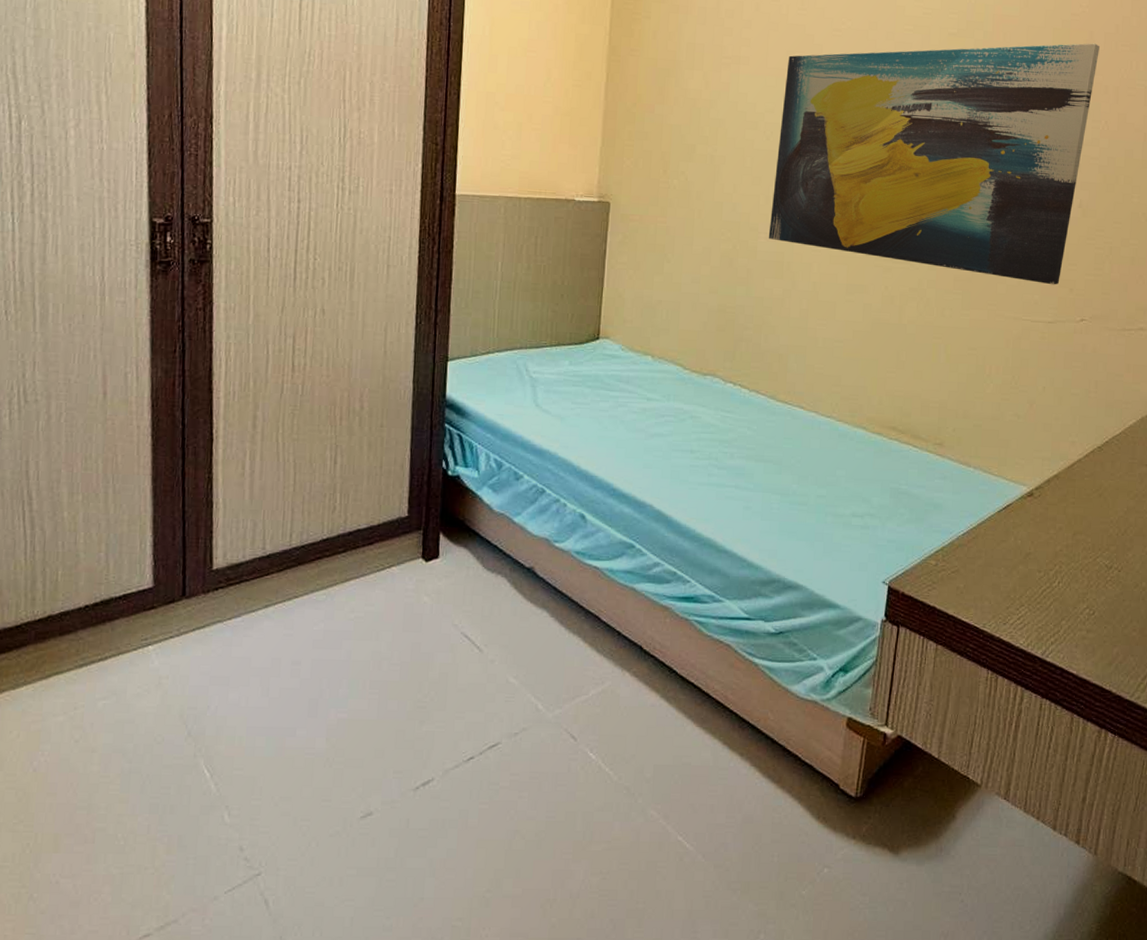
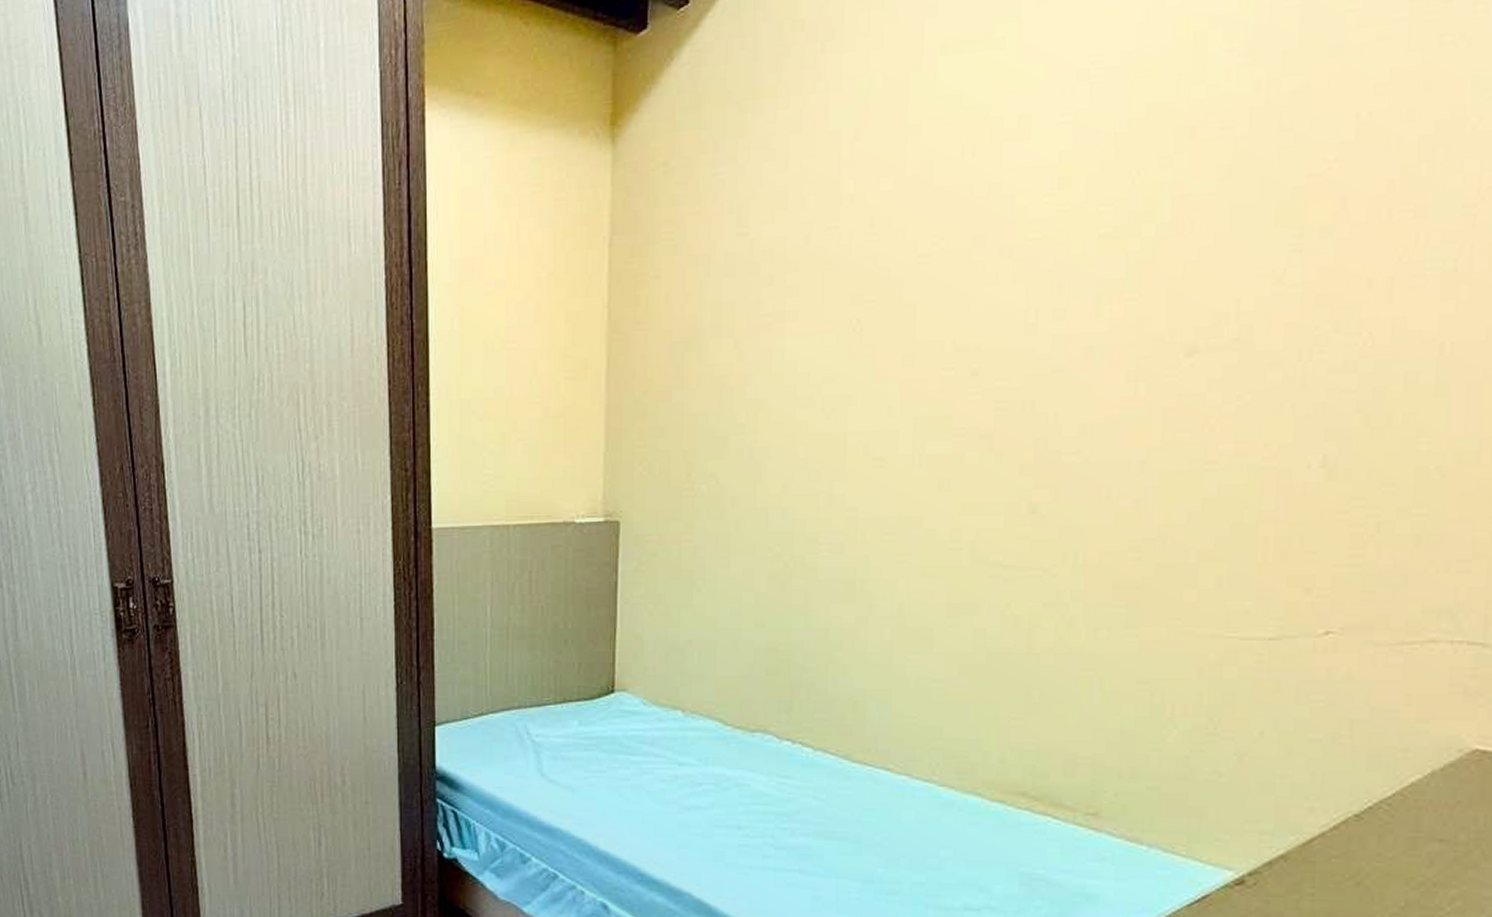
wall art: present [768,43,1100,285] -> none [833,215,1358,585]

